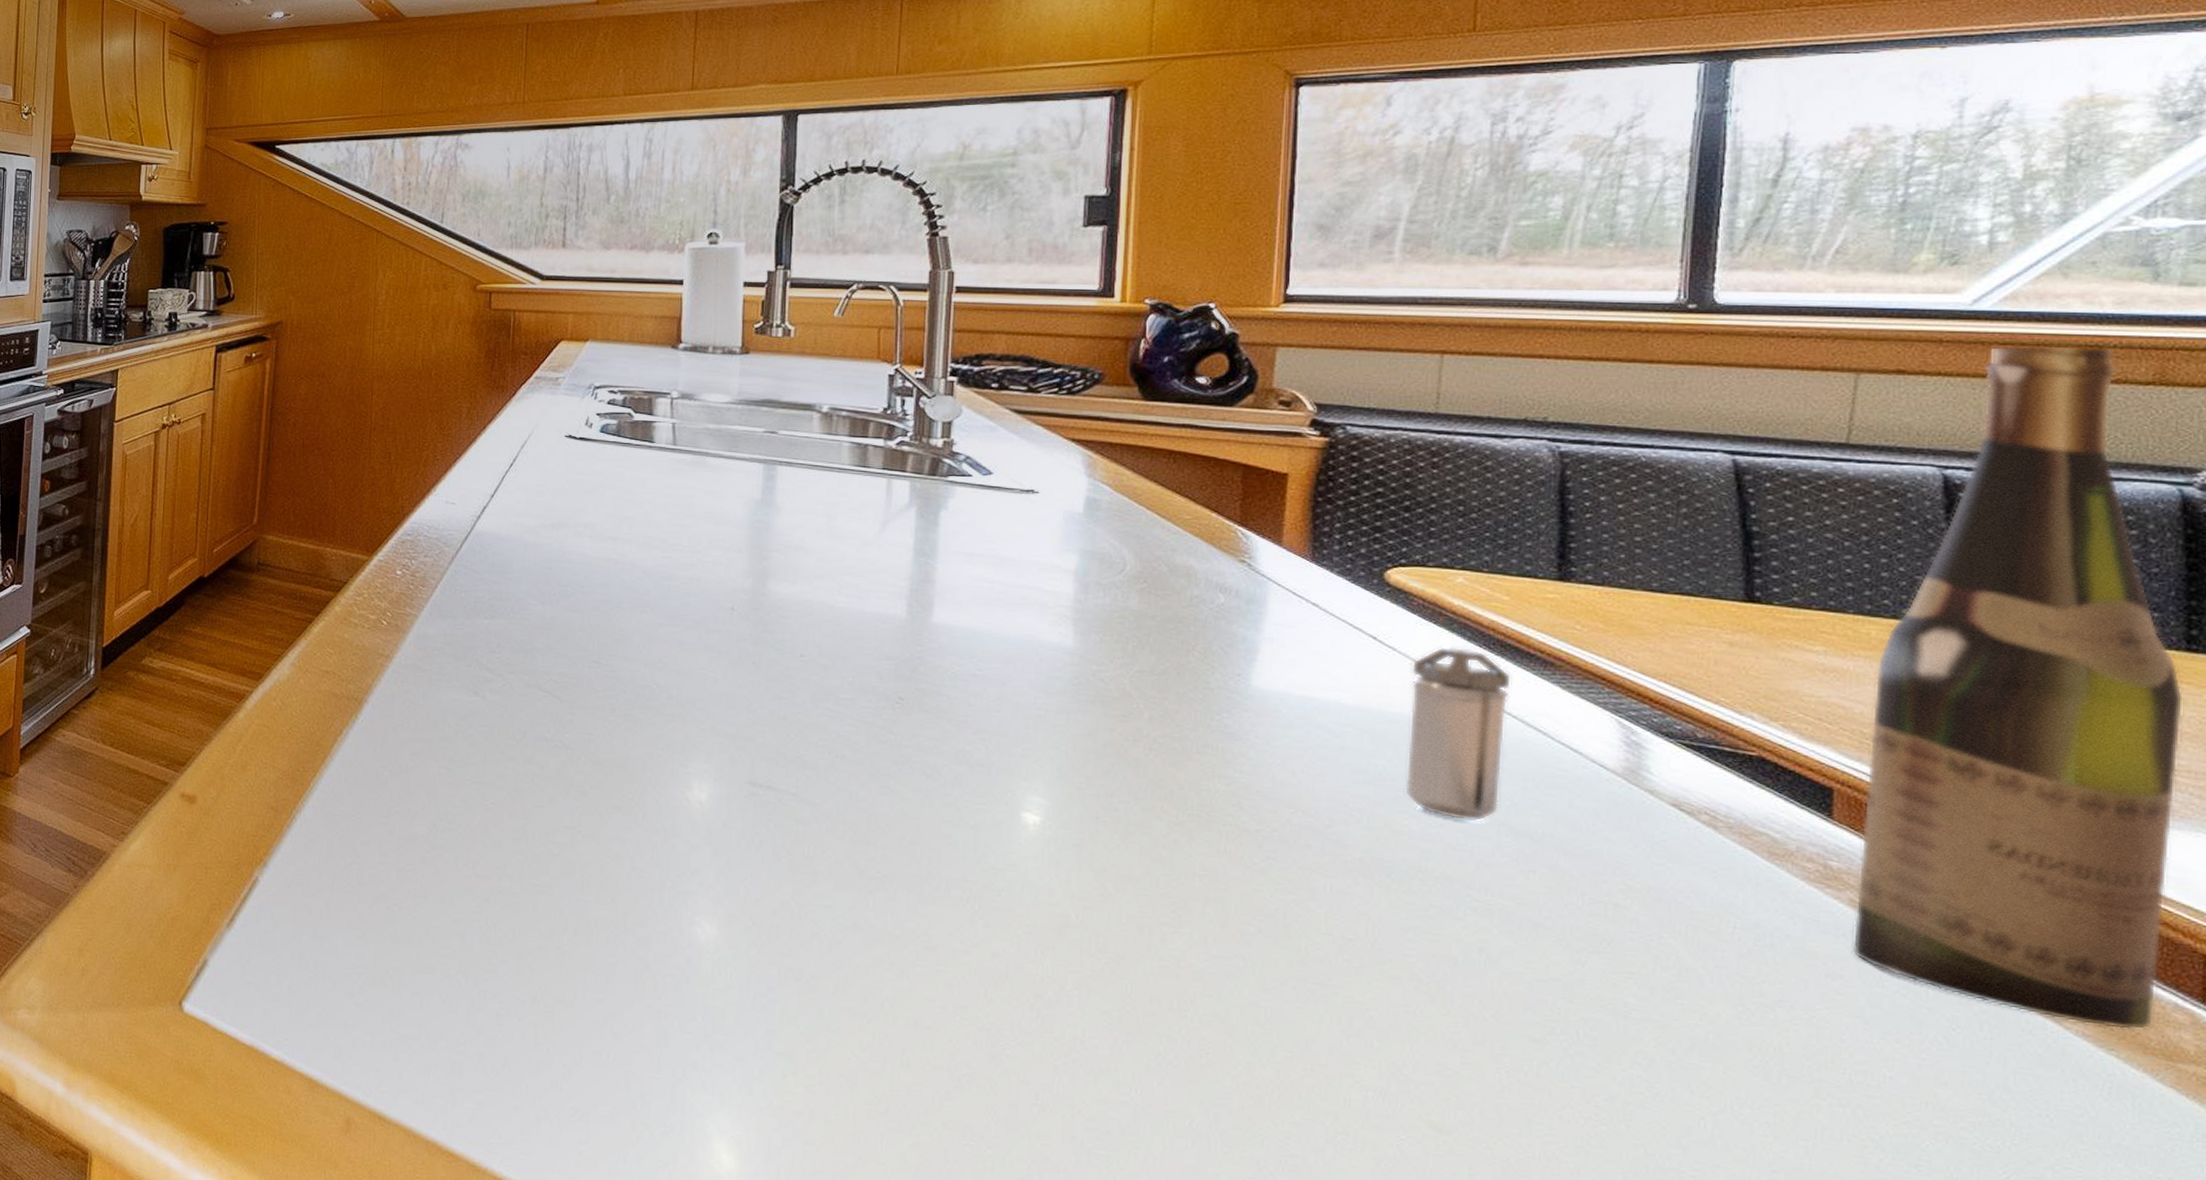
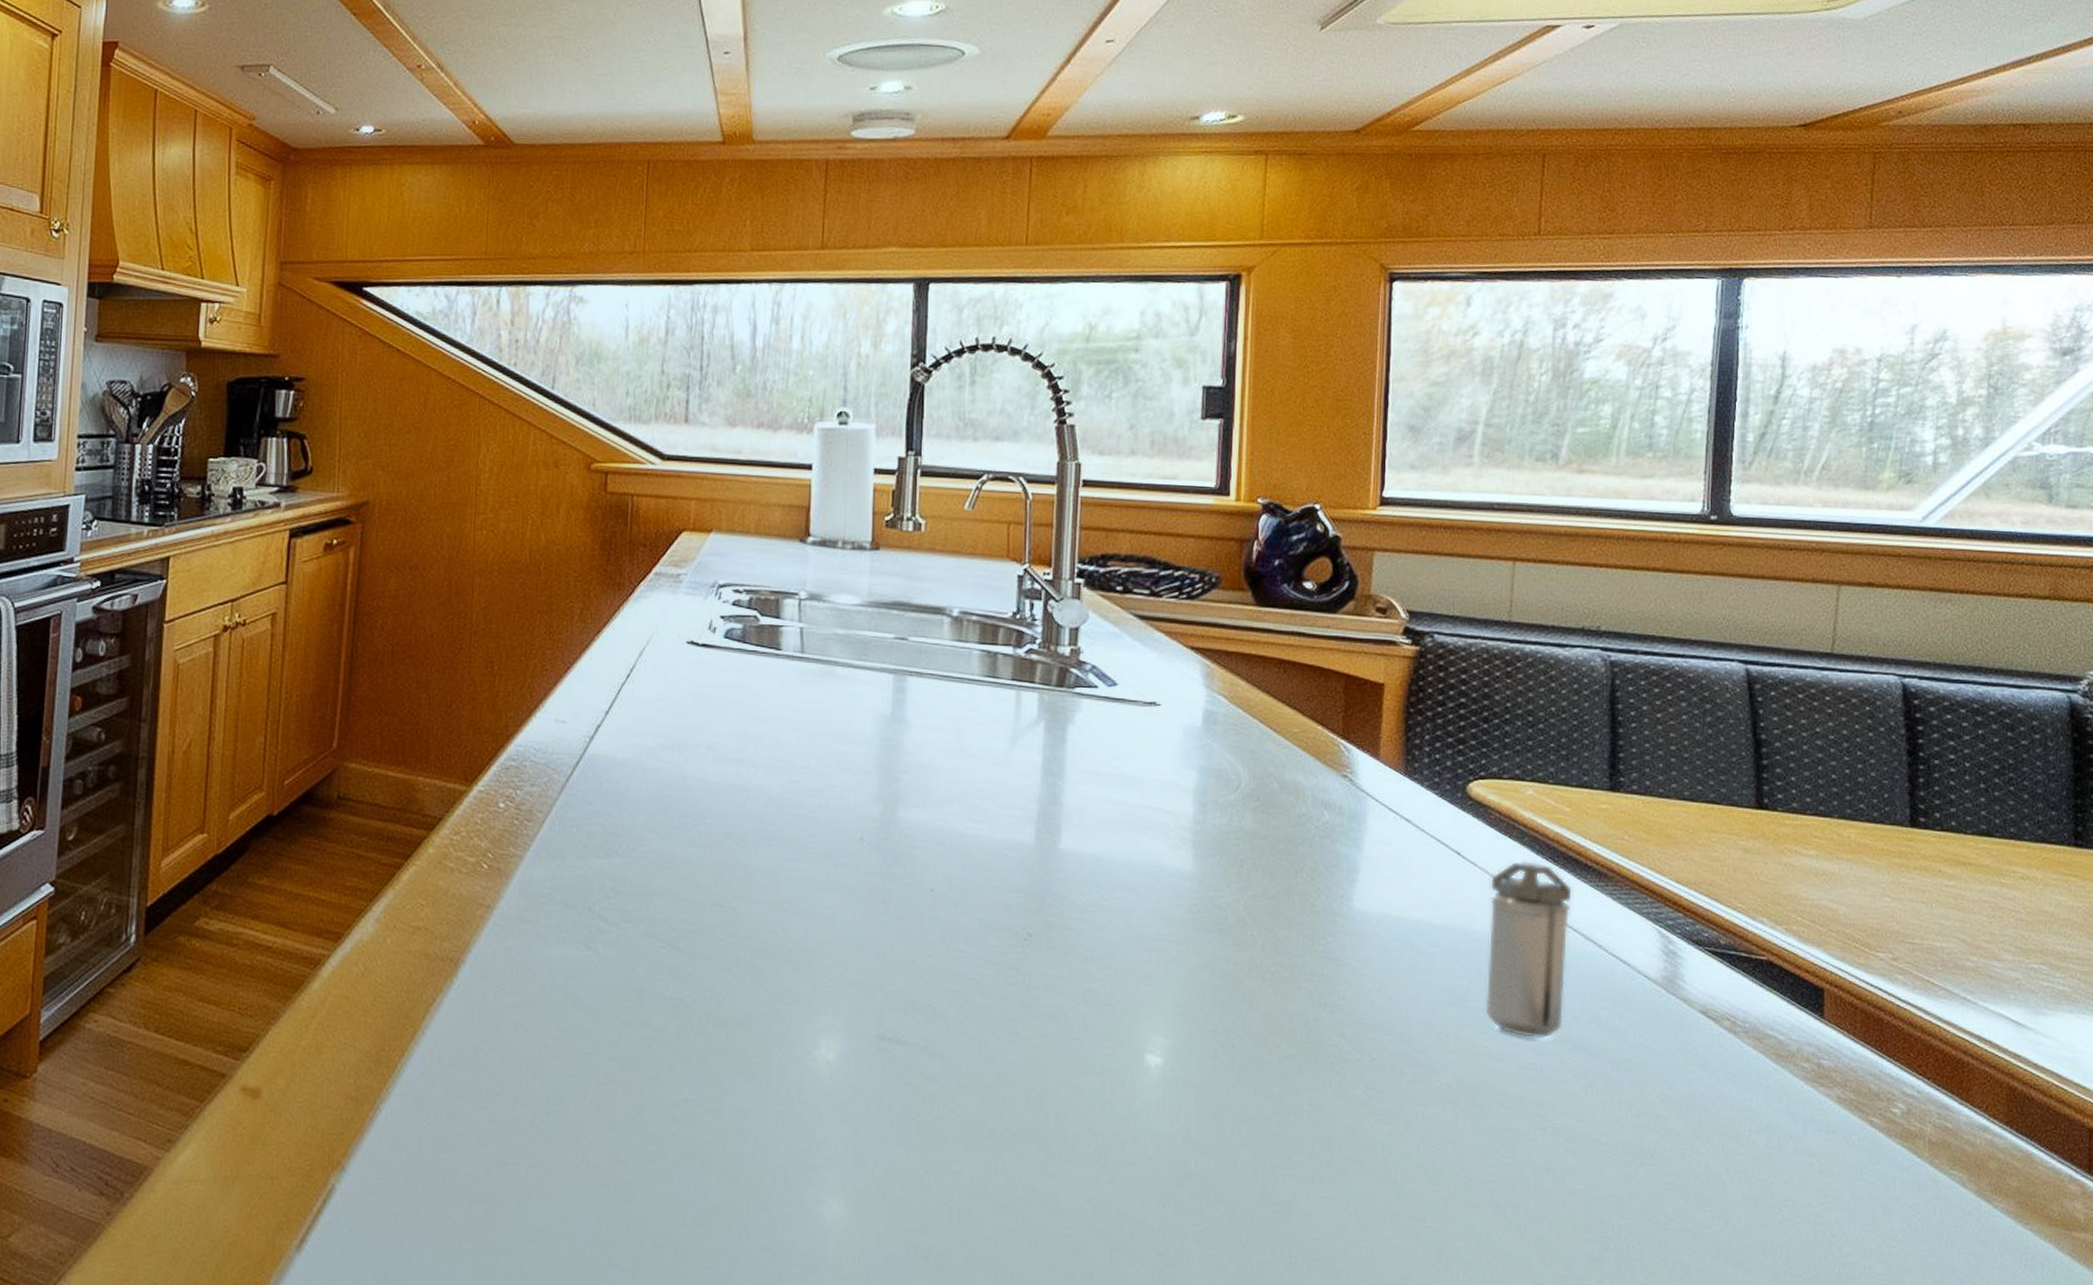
wine bottle: present [1852,345,2185,1030] -> none [1839,561,2074,1203]

